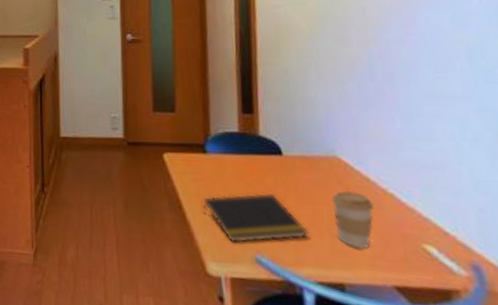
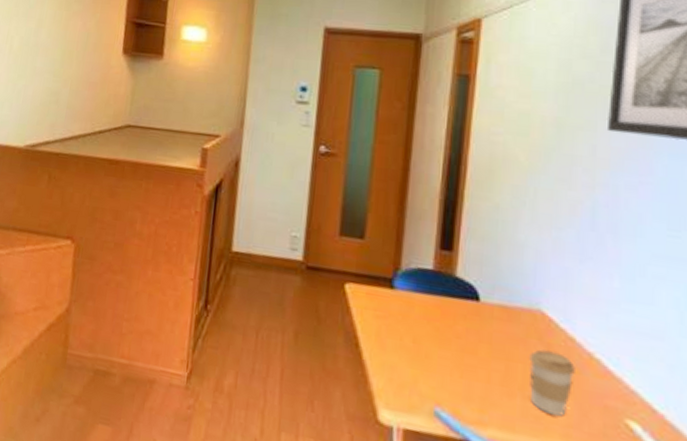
notepad: present [202,192,309,244] -> none [381,336,498,397]

